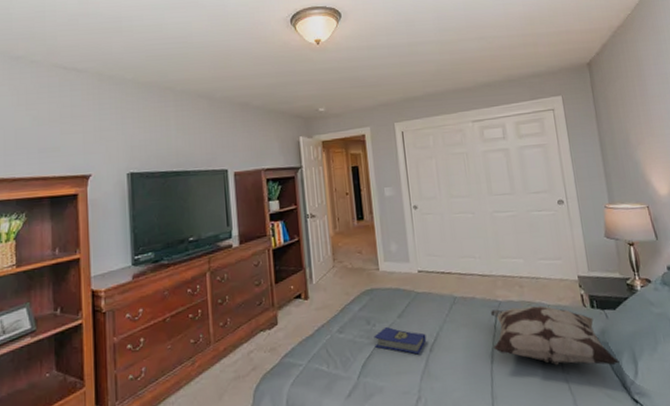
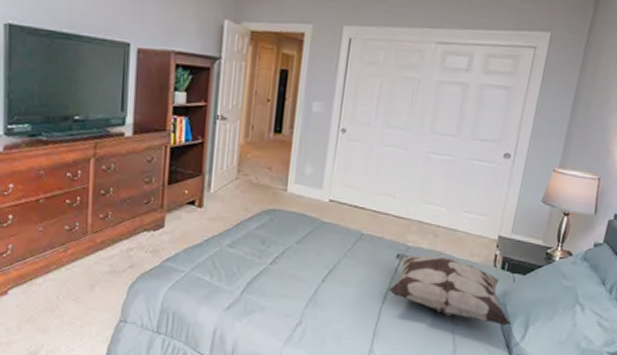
hardcover book: present [374,326,427,355] -> none [265,249,322,282]

